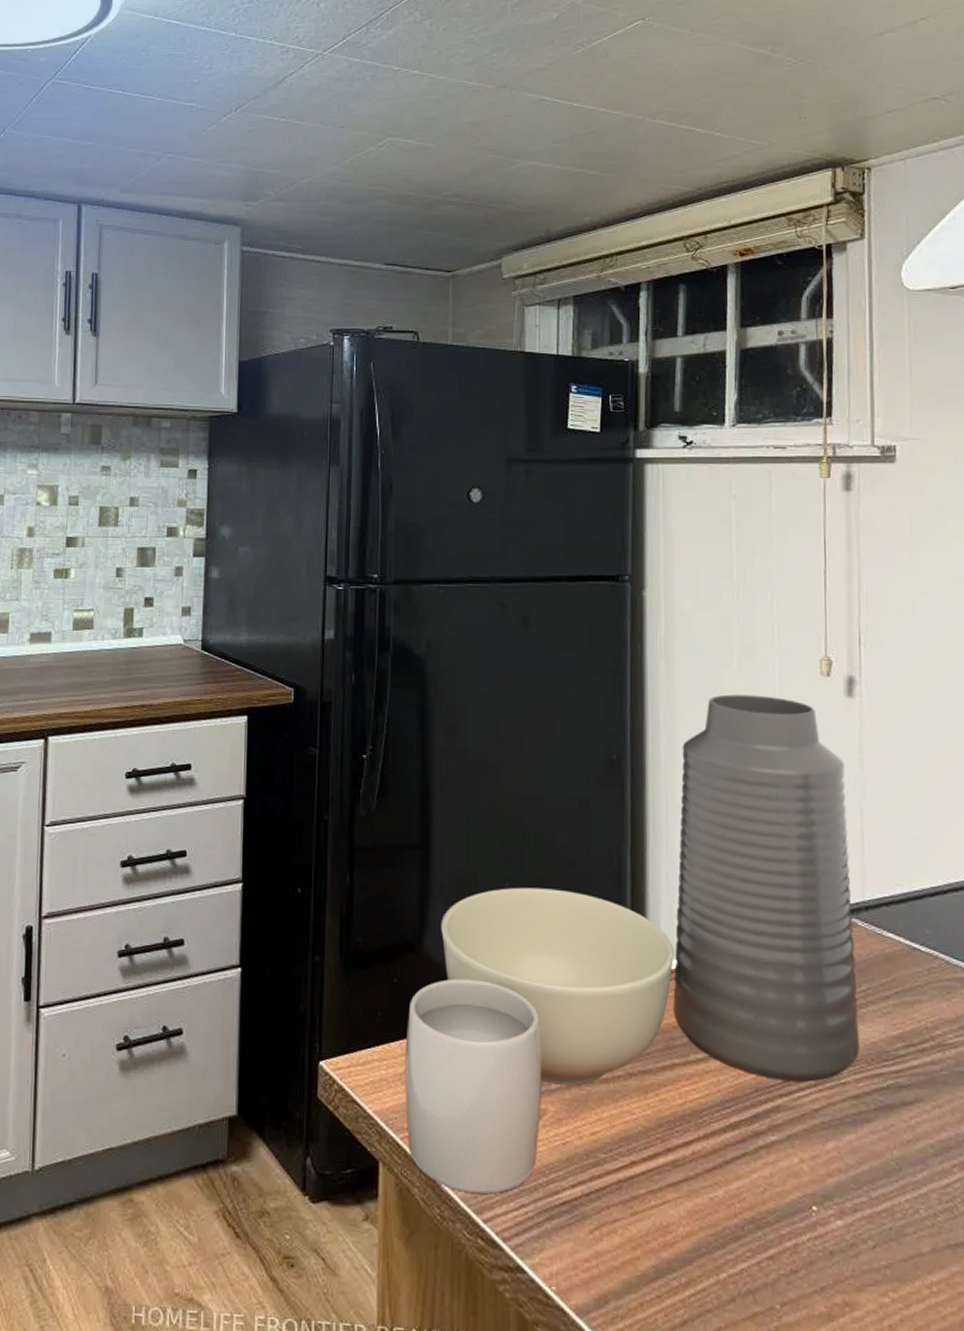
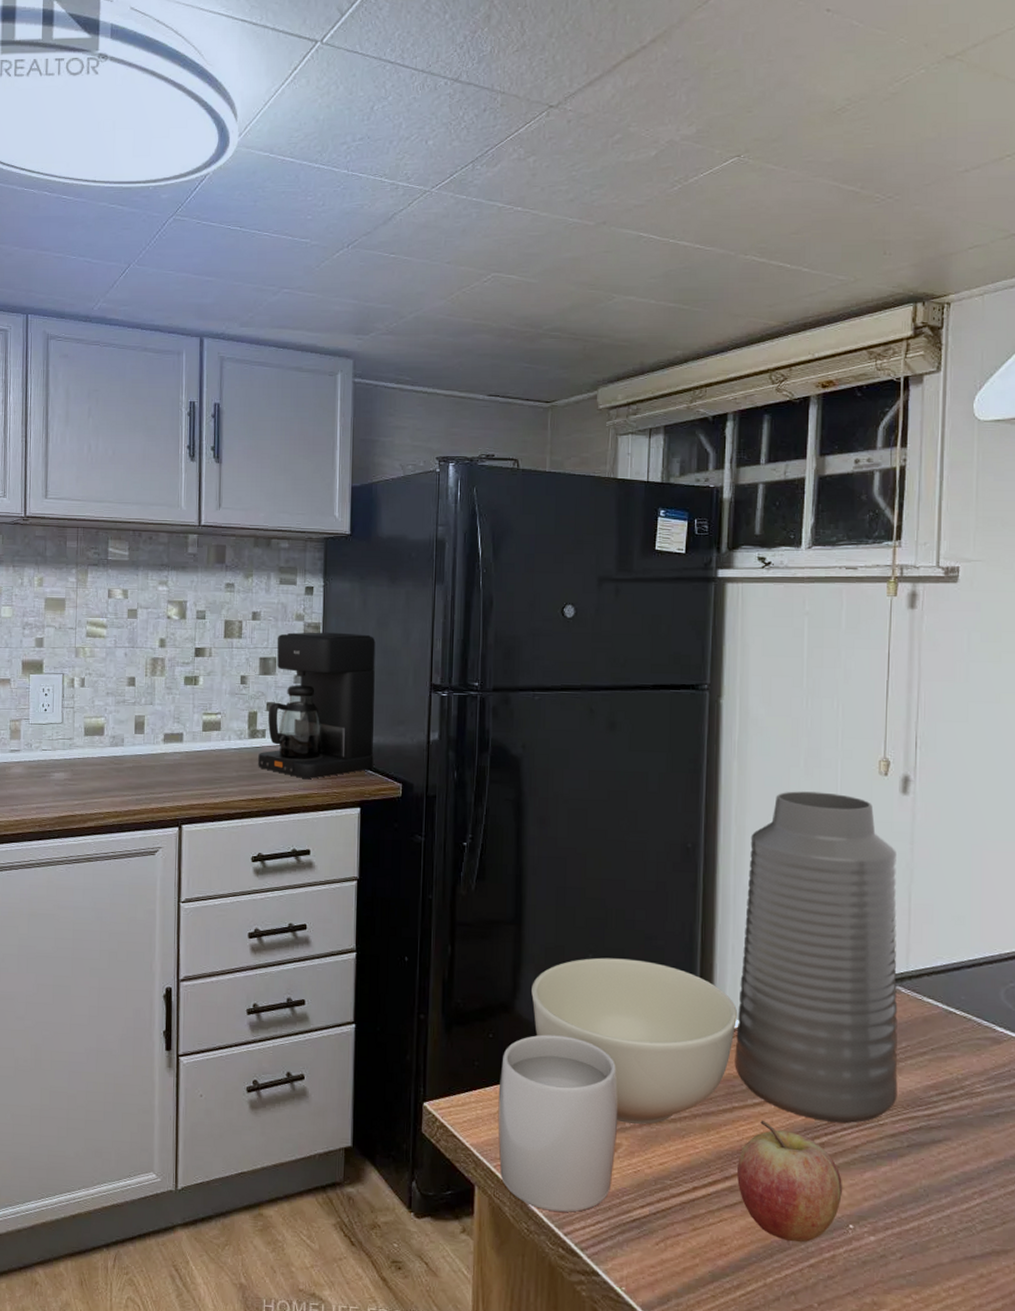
coffee maker: none [134,519,264,683] -> present [258,632,375,779]
fruit: none [680,1079,802,1229] -> present [736,1120,842,1243]

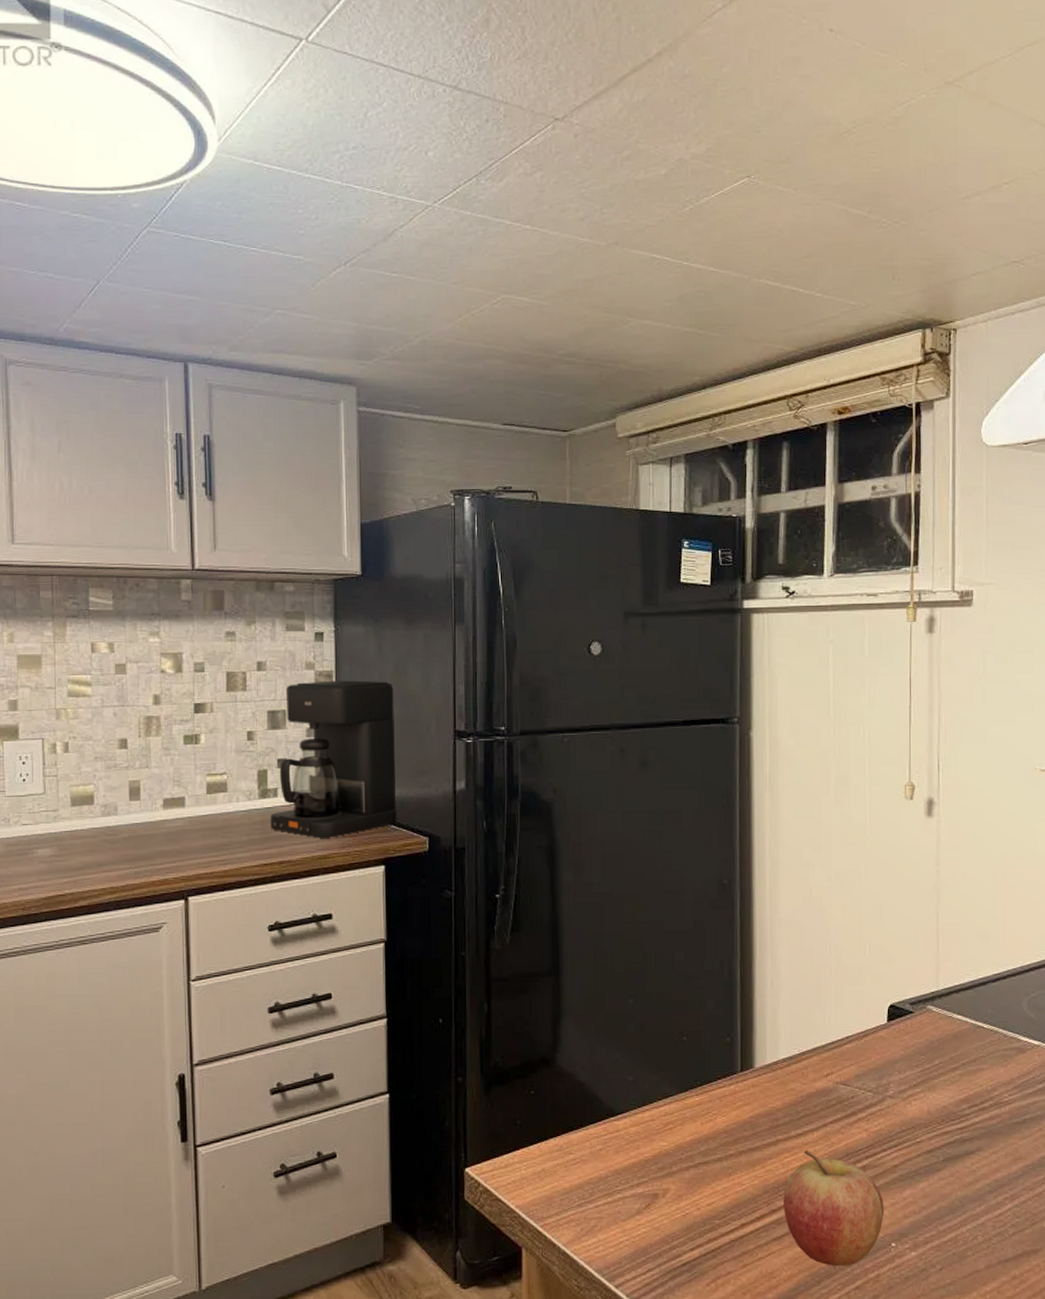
mug: present [497,1034,619,1212] -> none [542,1085,665,1265]
bowl: present [531,957,738,1124] -> none [572,1001,779,1167]
vase: present [734,791,898,1123] -> none [777,819,932,1145]

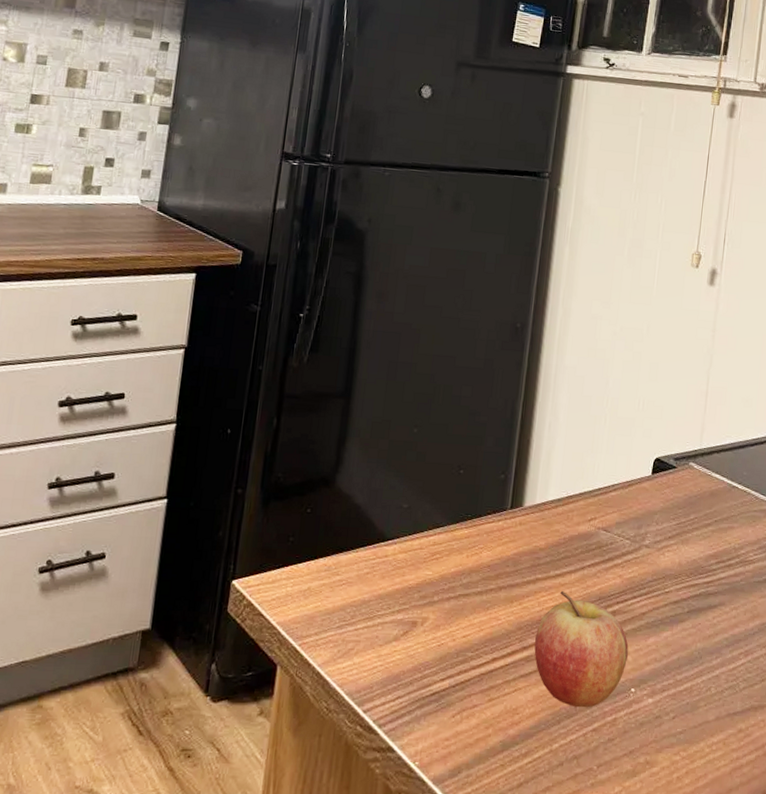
coffee maker: present [270,680,397,838] -> none [89,87,229,241]

